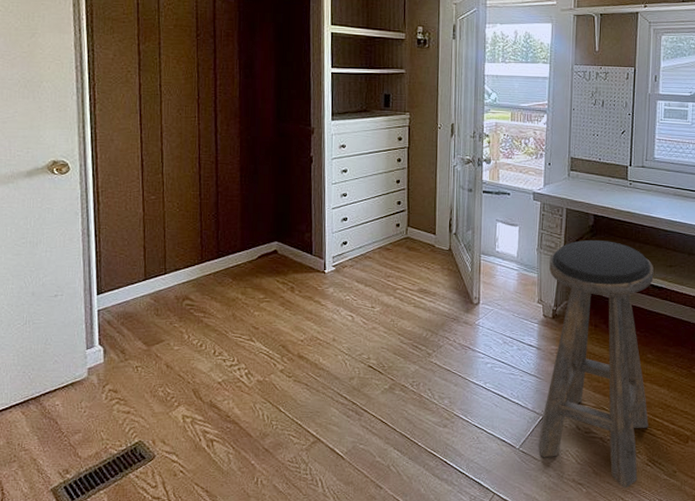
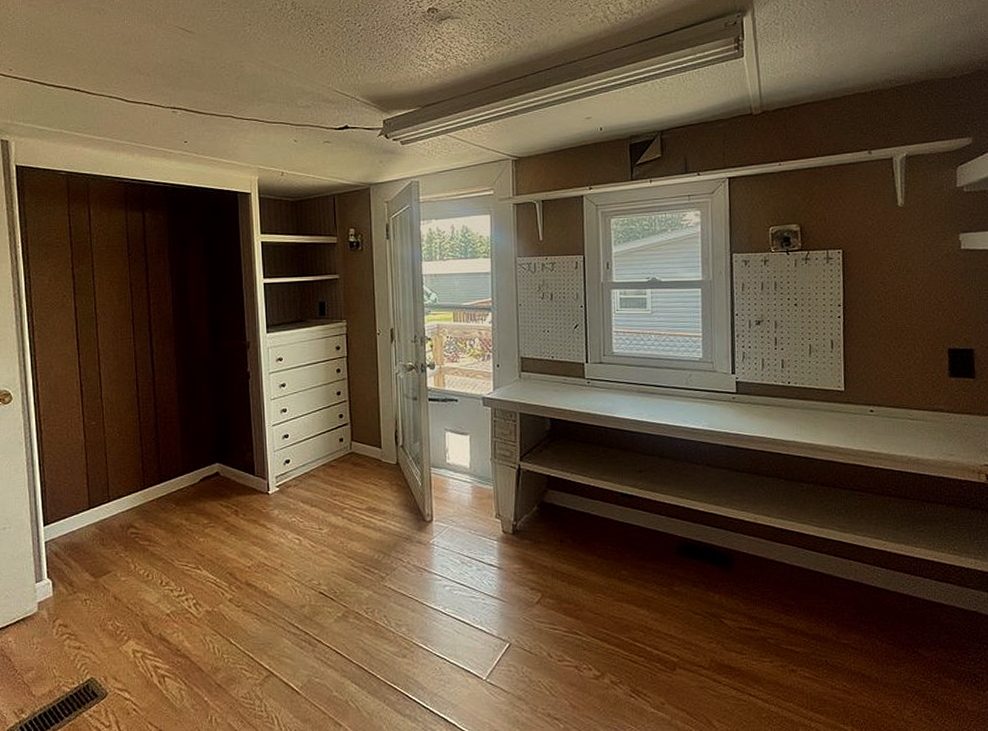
stool: present [539,239,654,489] -> none [505,445,629,724]

